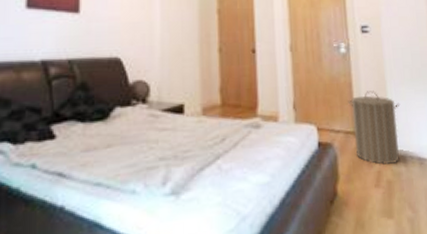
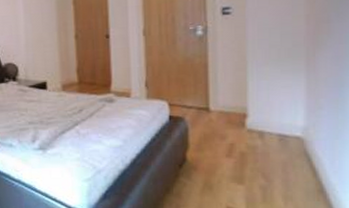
laundry hamper: present [348,91,400,165] -> none [202,71,262,138]

